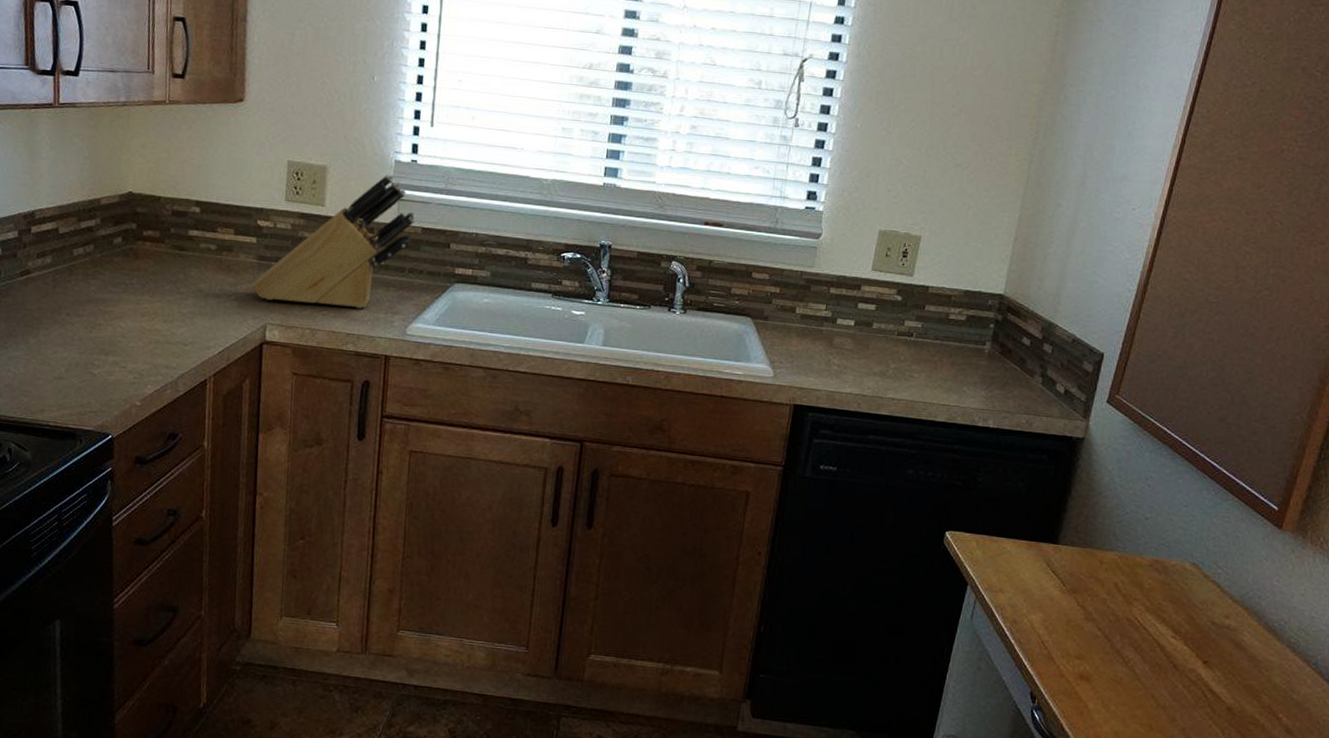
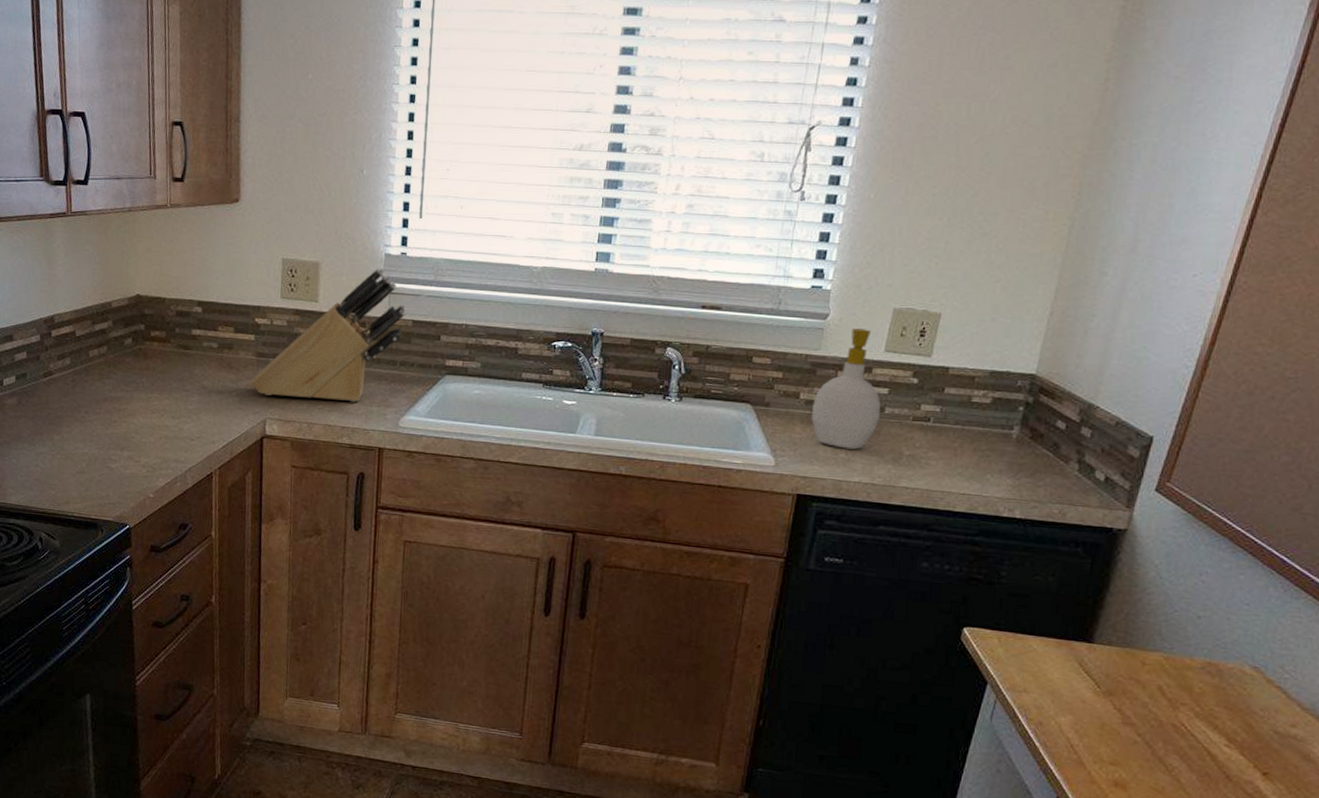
soap bottle: none [807,248,869,362] -> present [812,328,881,450]

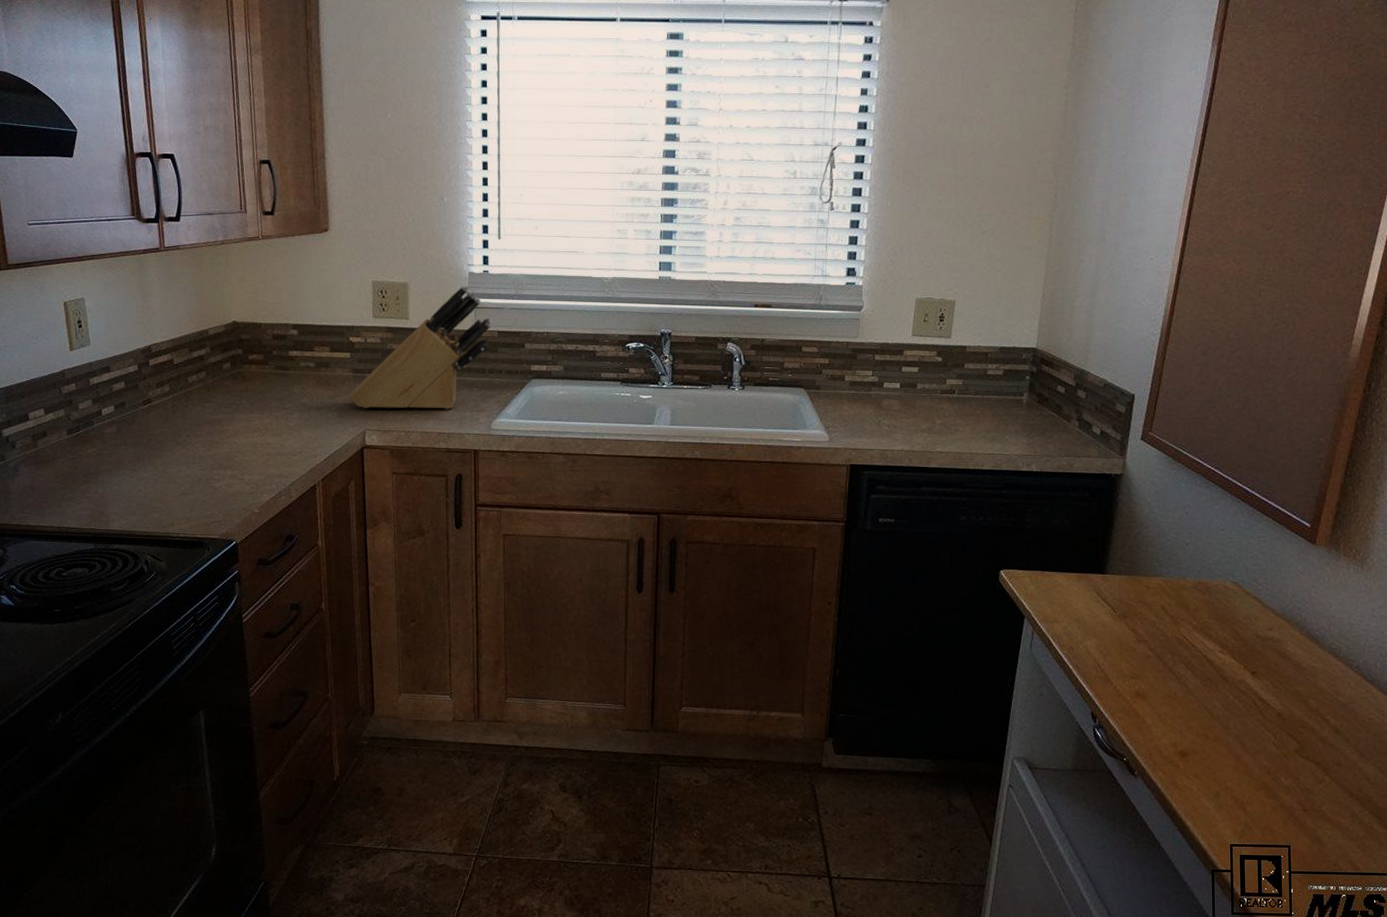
soap bottle: present [812,328,881,450] -> none [857,317,913,422]

